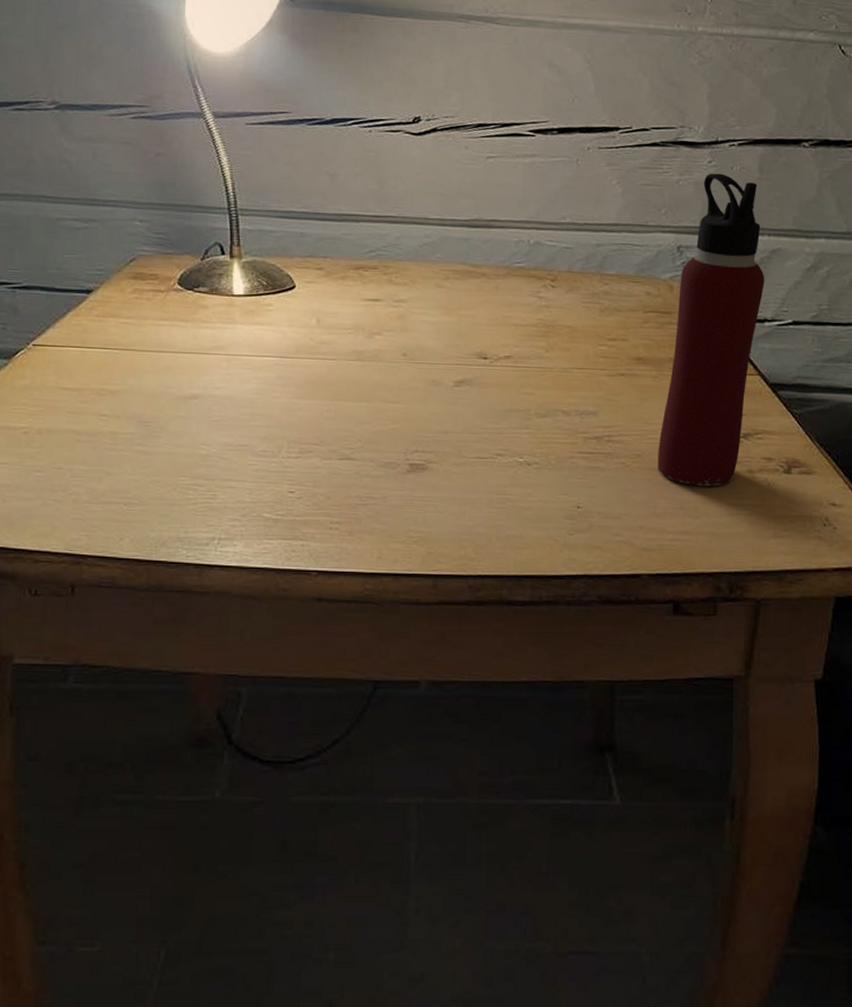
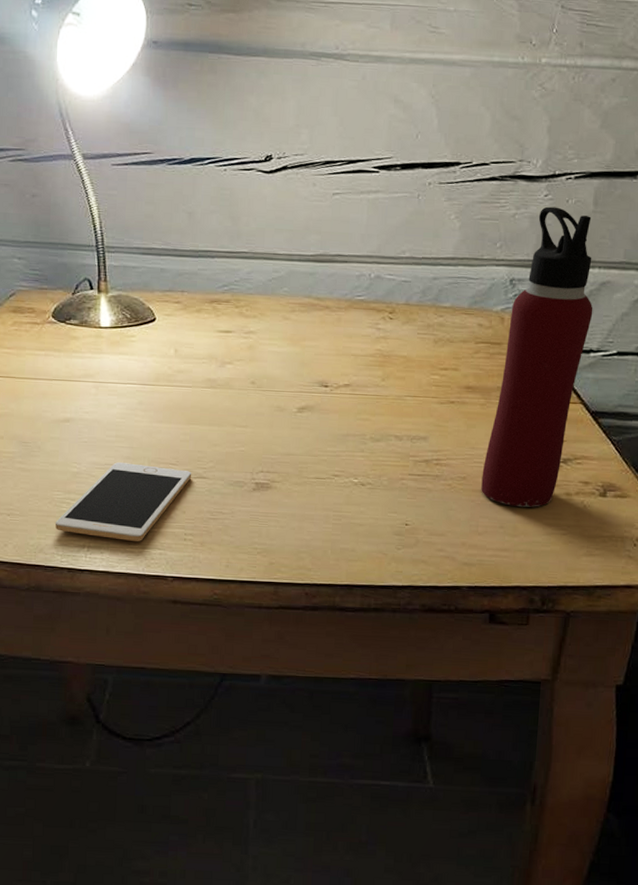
cell phone: none [179,443,338,531] -> present [55,462,192,541]

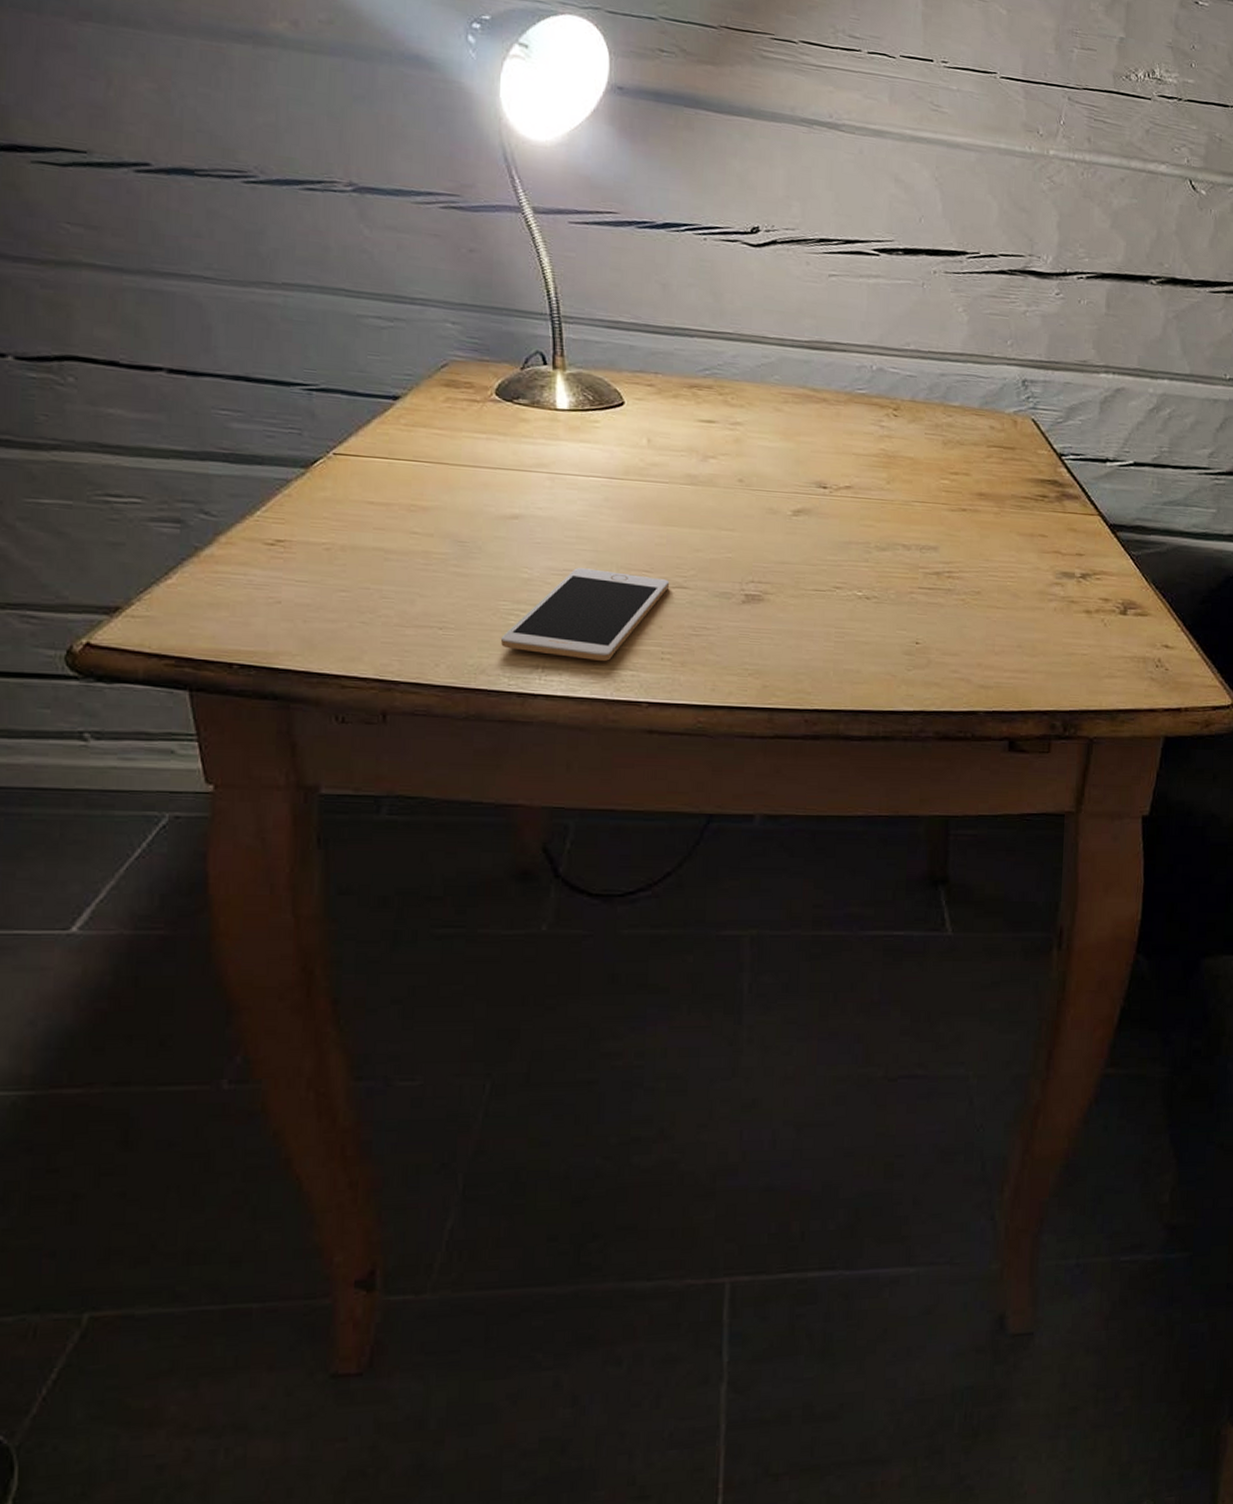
water bottle: present [481,206,593,507] -> none [997,305,1109,625]

